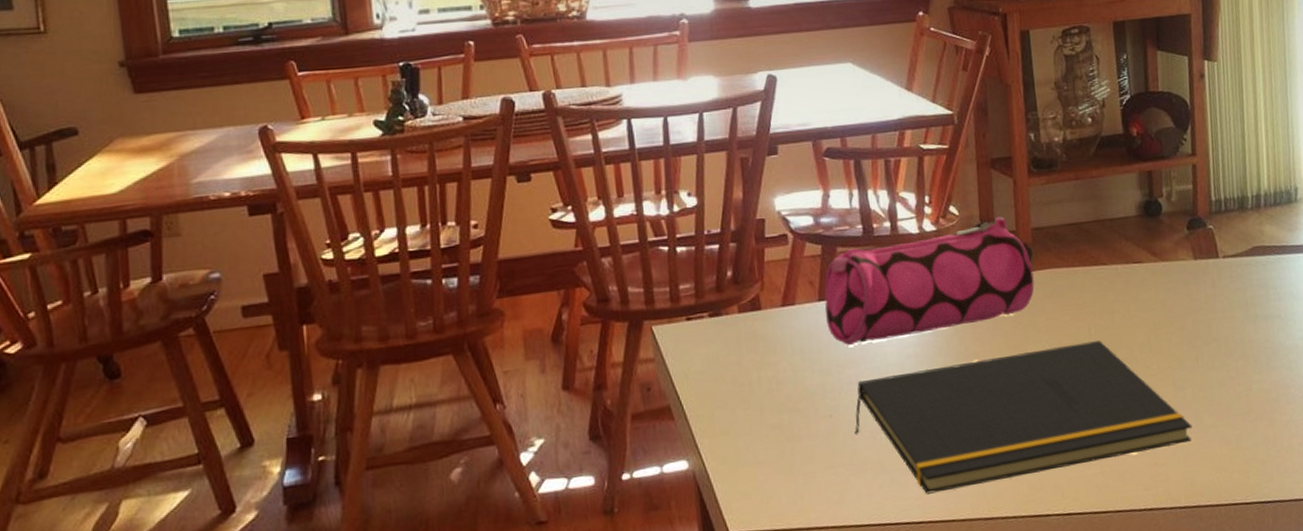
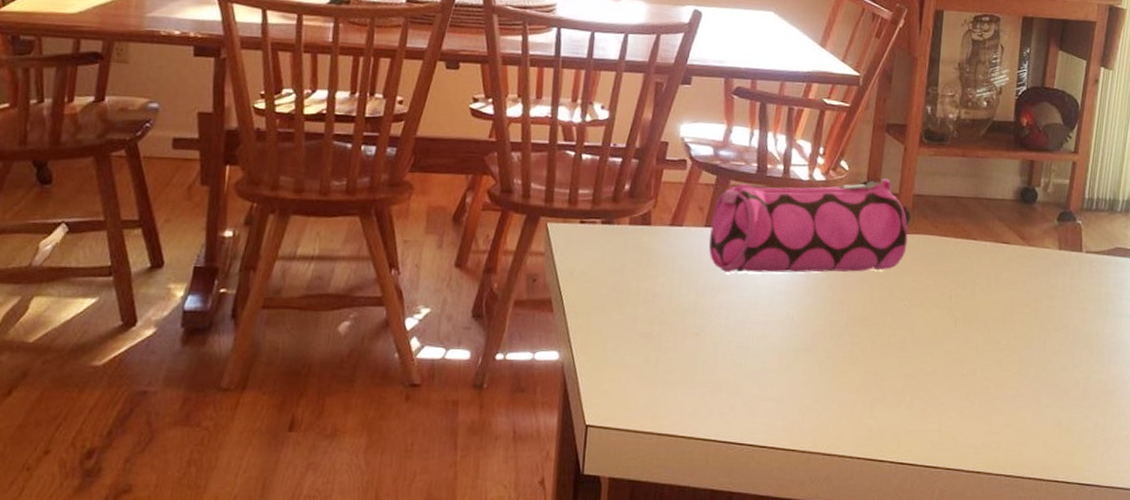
notepad: present [855,340,1192,494] -> none [717,307,1030,422]

